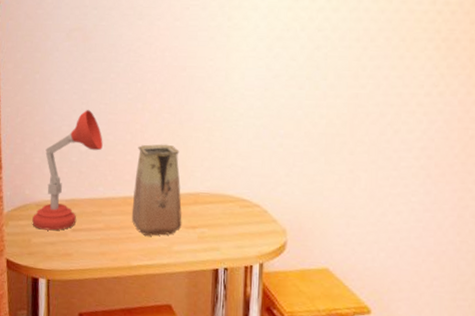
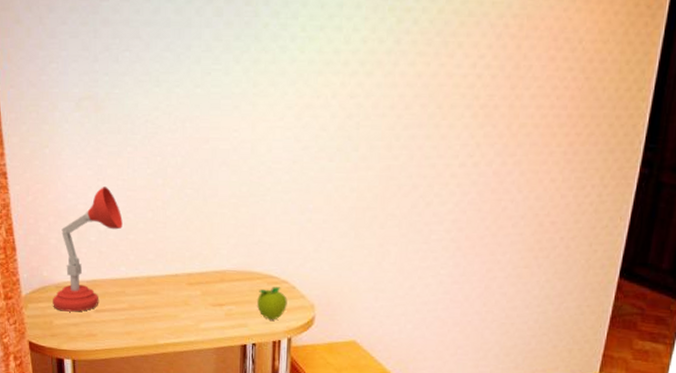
vase: present [131,144,182,236] -> none [156,221,209,315]
fruit: none [229,210,259,245] -> present [257,287,287,320]

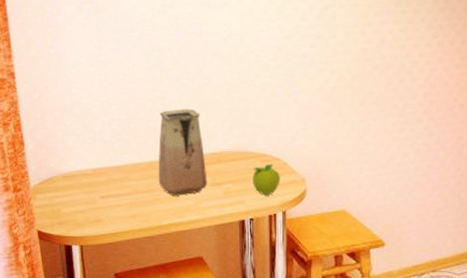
desk lamp: present [53,187,123,312] -> none [60,81,124,200]
vase: none [156,221,209,315] -> present [158,108,207,196]

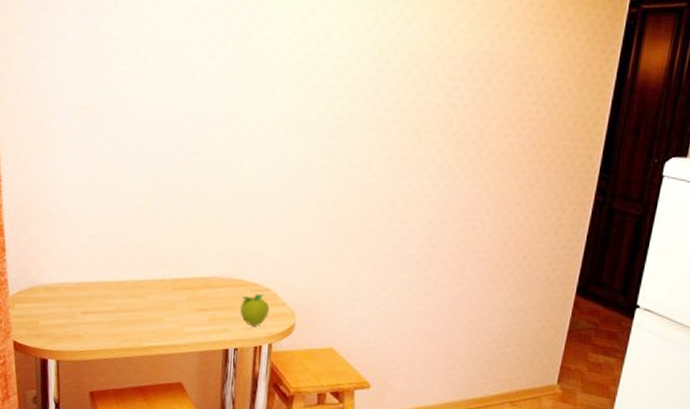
vase: present [158,108,207,196] -> none [142,228,194,319]

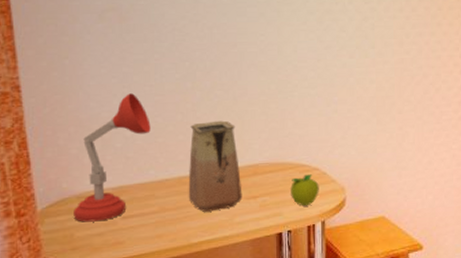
desk lamp: none [39,192,113,313] -> present [74,93,151,222]
vase: none [142,228,194,319] -> present [188,120,242,212]

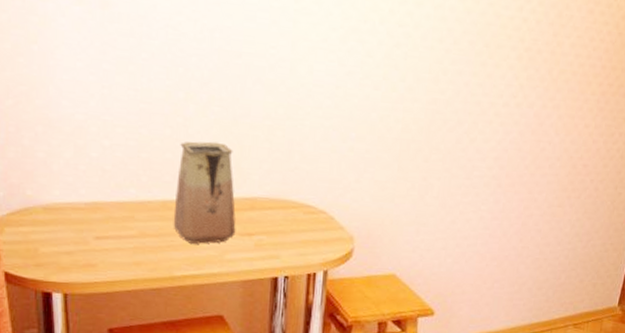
desk lamp: present [74,93,151,222] -> none [38,95,134,239]
fruit: present [290,174,319,206] -> none [291,217,325,252]

